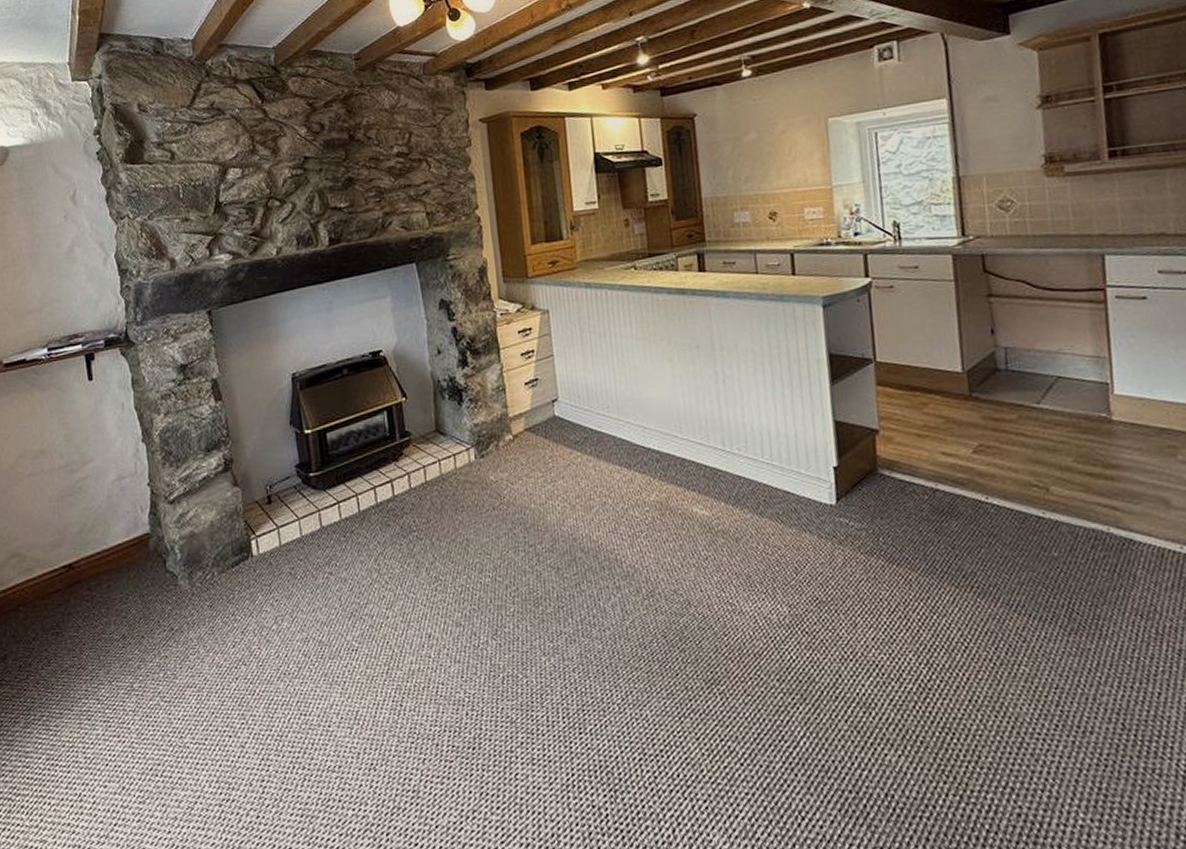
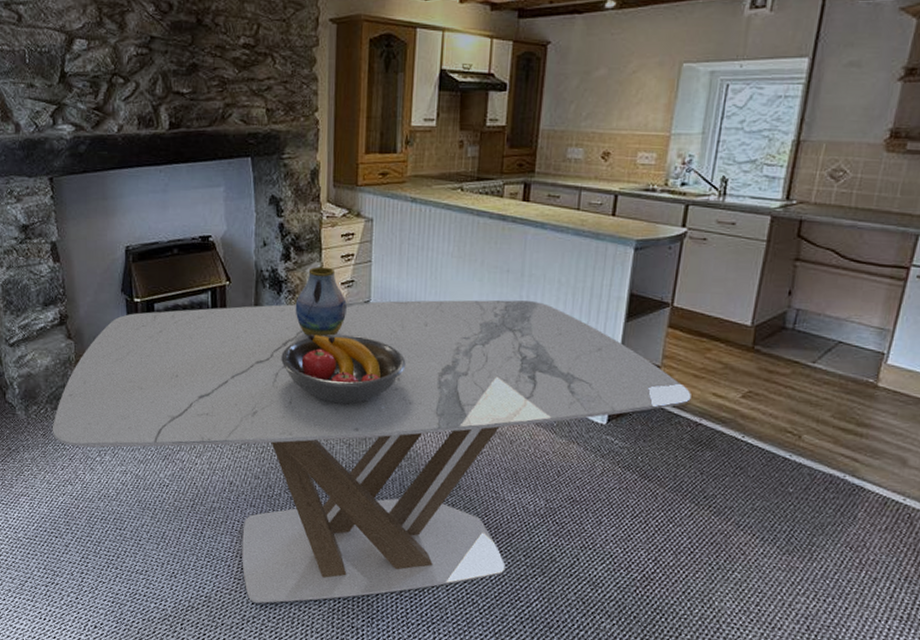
dining table: none [220,376,920,792] -> present [52,300,691,604]
fruit bowl: none [470,439,607,522] -> present [281,333,406,404]
vase: none [478,367,535,450] -> present [295,266,347,339]

